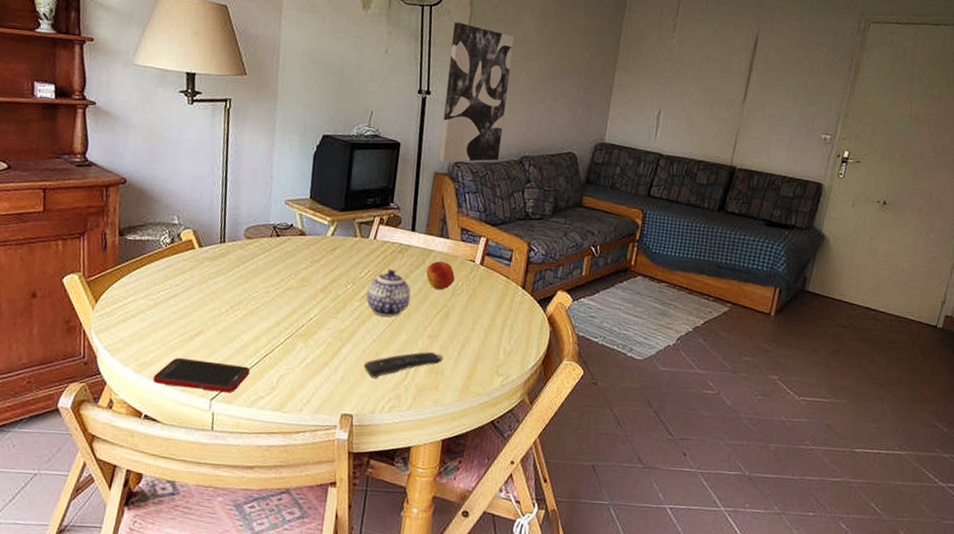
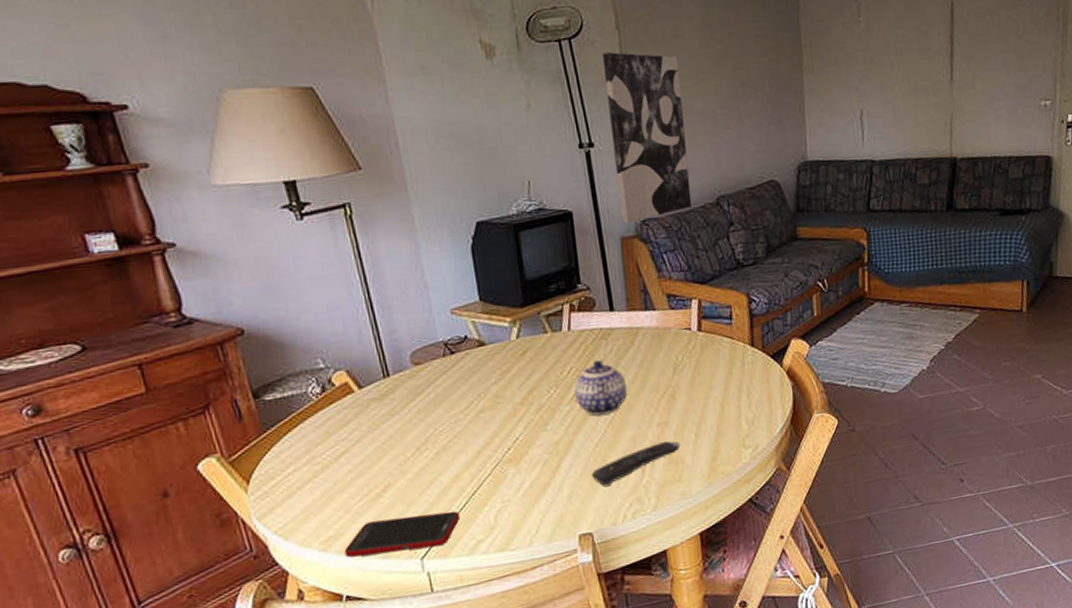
fruit: present [426,261,455,291] -> none [638,337,673,371]

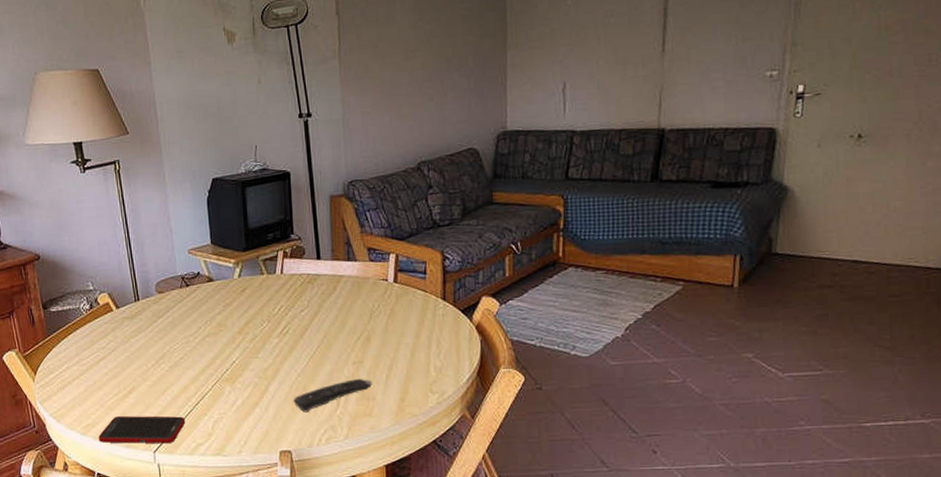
teapot: present [574,359,628,416] -> none [283,301,328,349]
wall art: present [602,52,692,224] -> none [322,35,395,184]

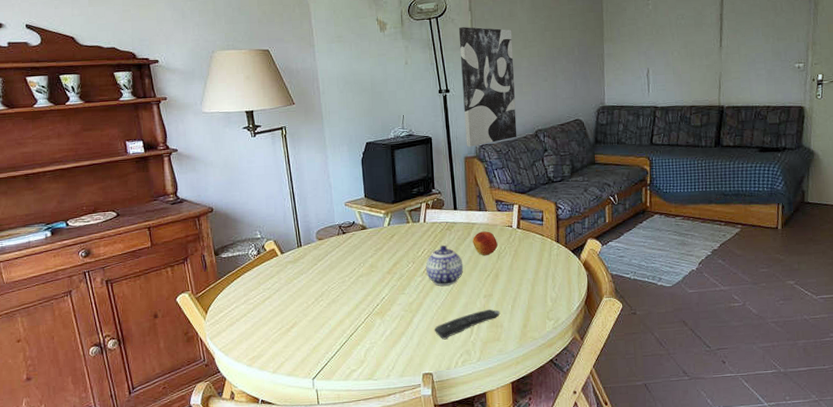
cell phone: present [98,416,186,444] -> none [263,346,341,373]
teapot: none [283,301,328,349] -> present [426,244,464,286]
wall art: none [322,35,395,184] -> present [458,27,517,147]
fruit: none [339,285,370,315] -> present [473,231,498,256]

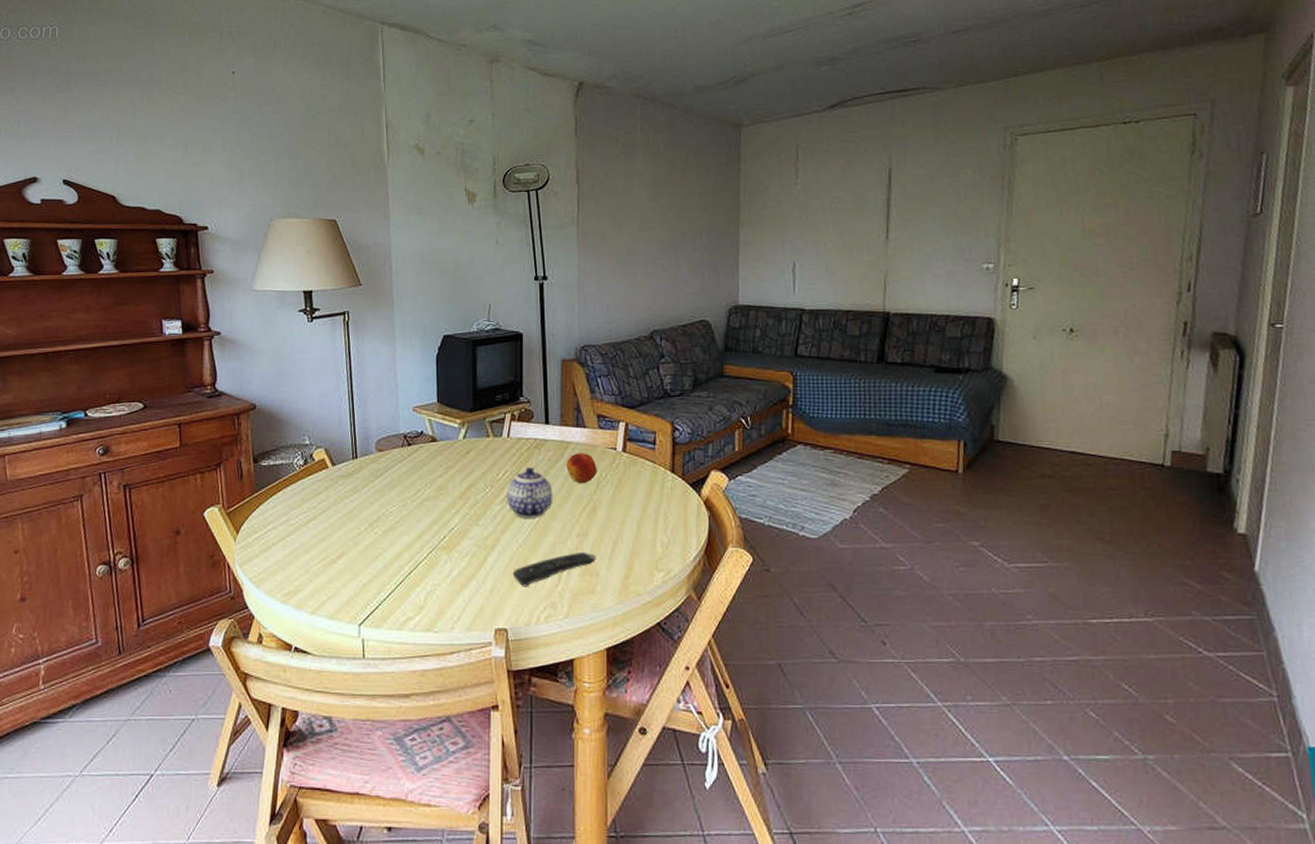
wall art: present [458,27,517,147] -> none [562,202,628,348]

